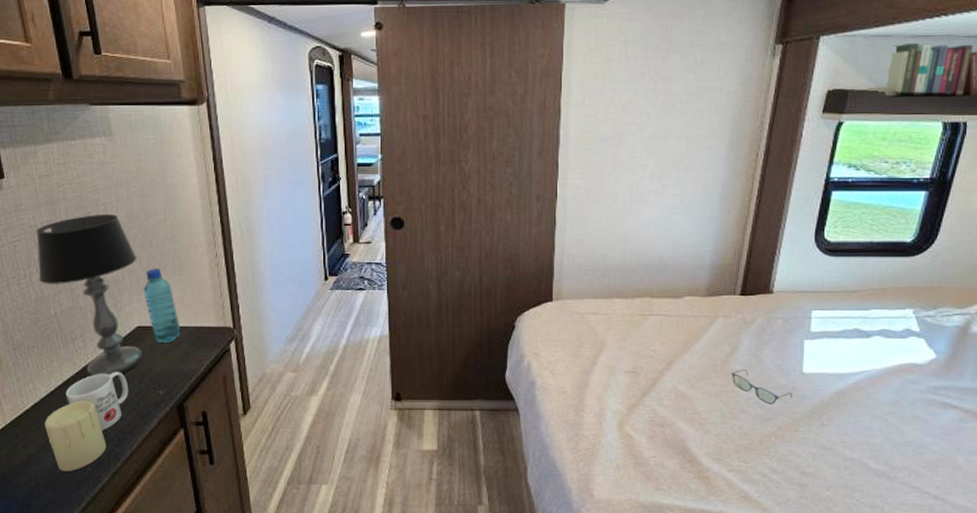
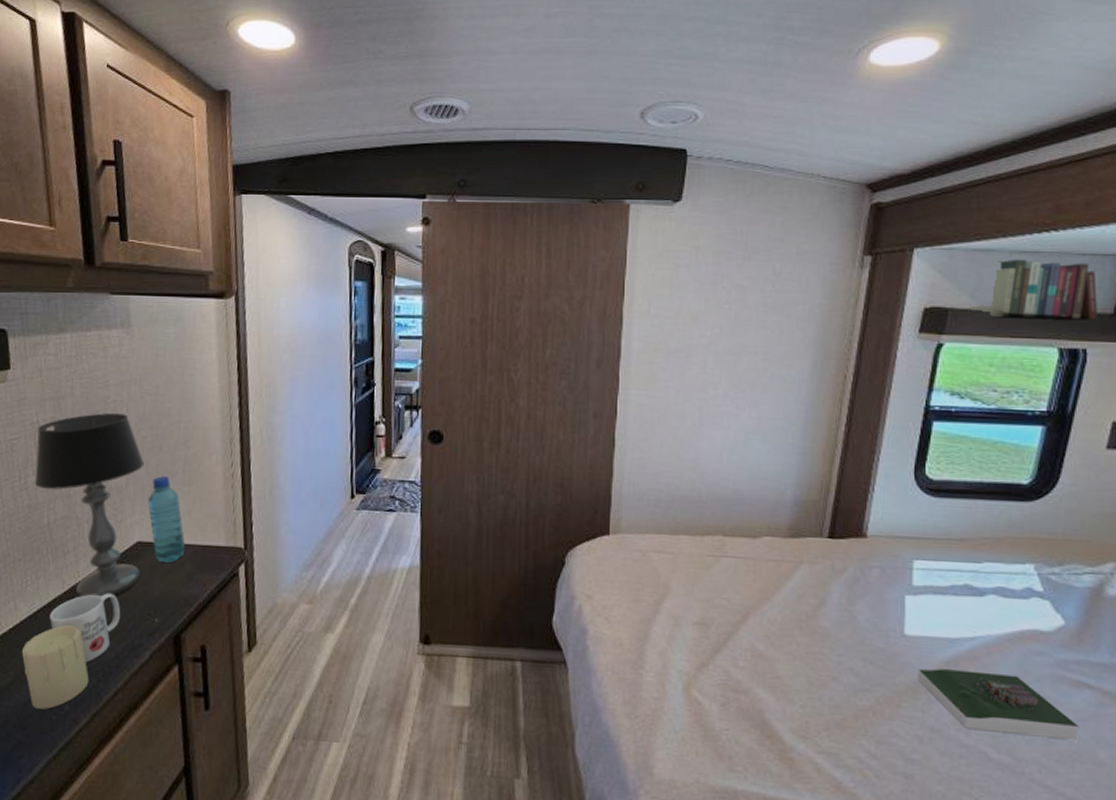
glasses: present [731,369,792,404] -> none [818,627,892,672]
book: none [813,399,944,451] -> present [918,668,1080,741]

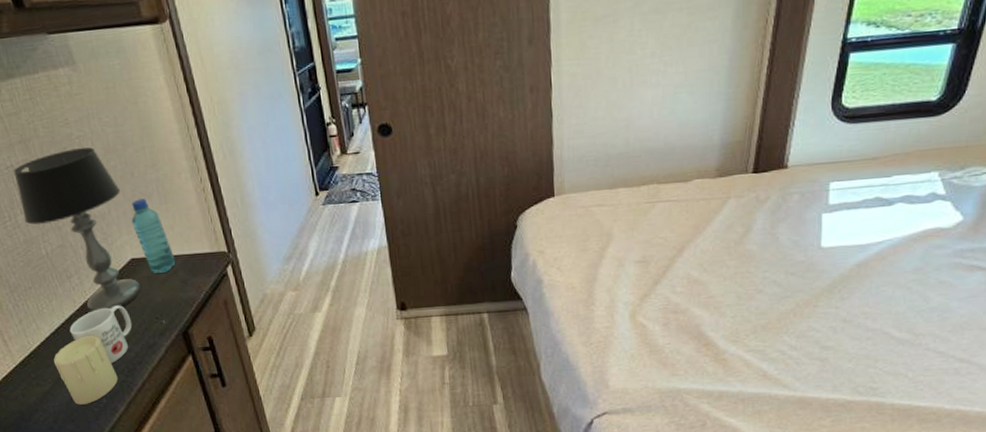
book: present [918,668,1080,741] -> none [833,268,971,316]

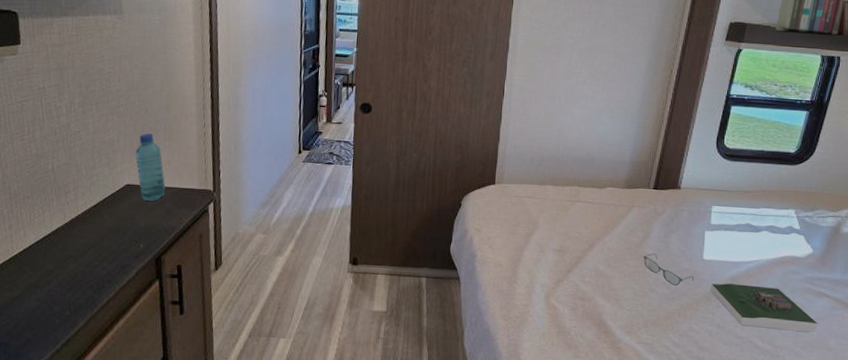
table lamp: present [13,147,141,312] -> none [41,82,133,227]
candle: present [53,335,118,405] -> none [30,248,86,315]
mug: present [69,305,133,364] -> none [53,224,113,278]
glasses: none [745,249,810,282] -> present [643,253,694,286]
book: none [833,268,971,316] -> present [711,283,818,334]

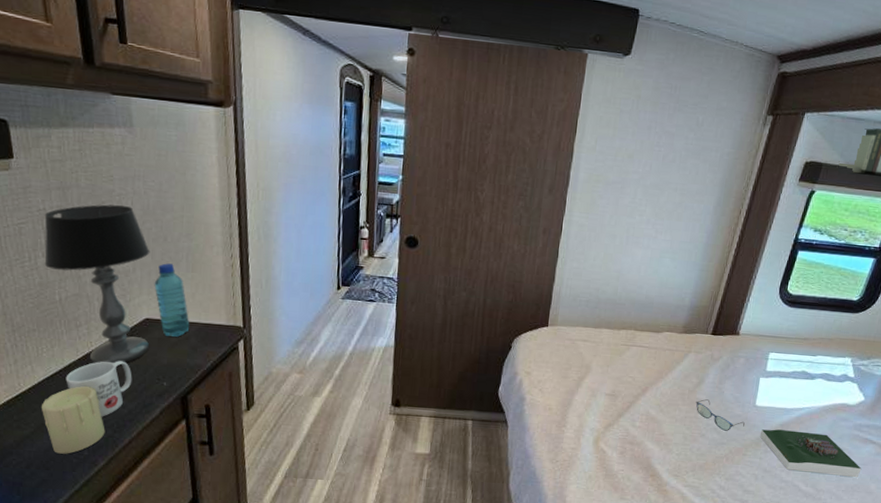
candle: none [30,248,86,315] -> present [41,385,105,454]
table lamp: none [41,82,133,227] -> present [44,204,150,364]
mug: none [53,224,113,278] -> present [65,360,132,417]

